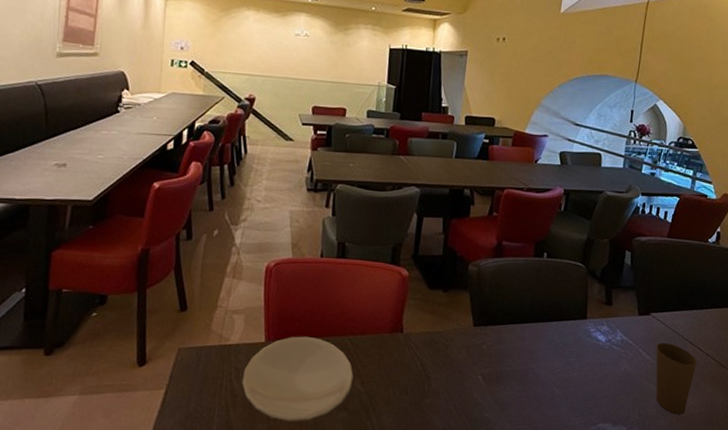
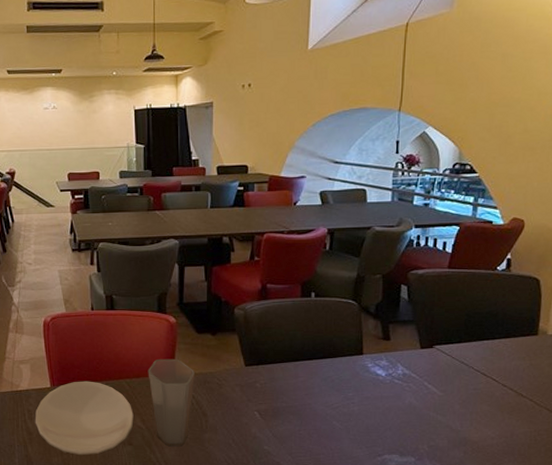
cup: none [373,314,423,413] -> present [148,358,196,447]
cup: present [656,342,698,415] -> none [443,374,492,446]

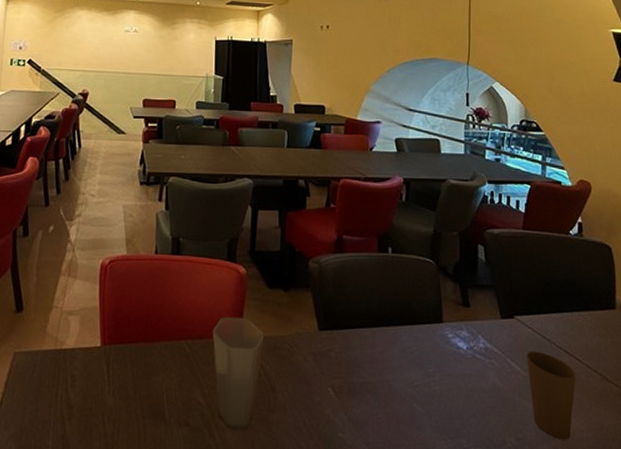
saucer: present [34,381,135,455] -> none [77,340,194,438]
cup: none [443,374,492,446] -> present [527,350,577,440]

